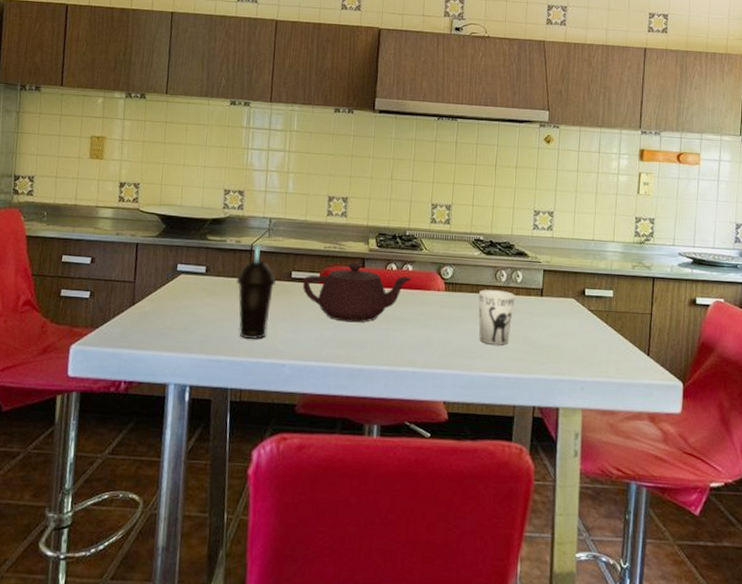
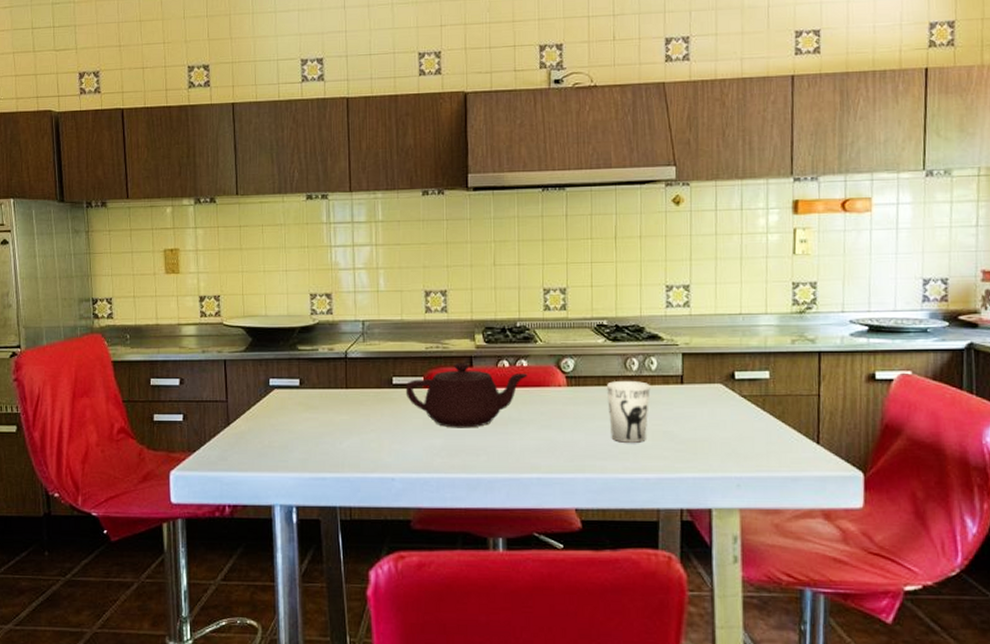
cup: present [237,244,276,340] -> none [334,351,377,454]

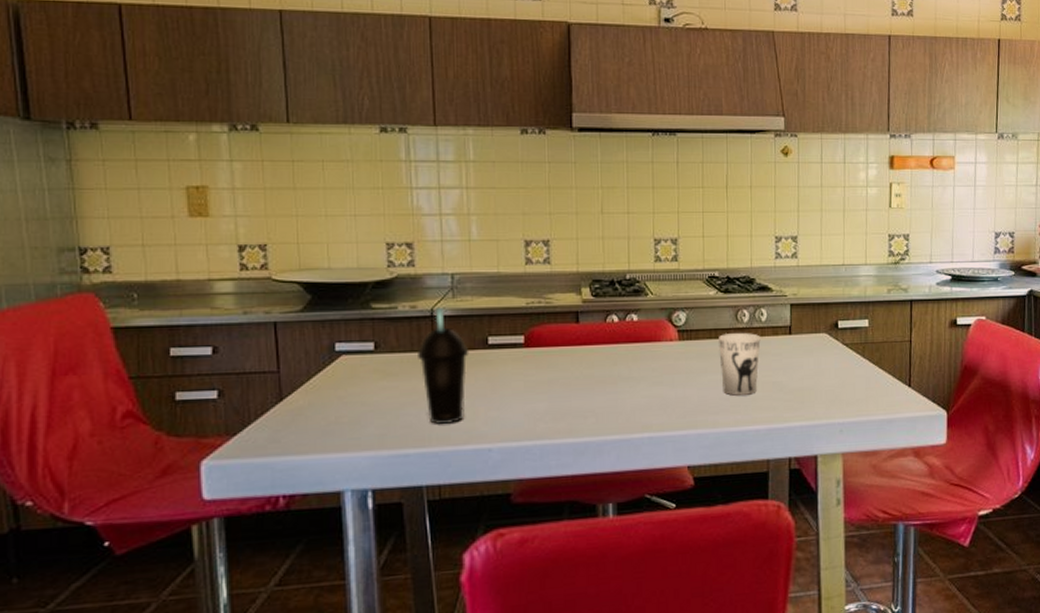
cup: none [334,351,377,454] -> present [418,308,470,425]
teapot: present [405,362,528,428] -> none [503,318,638,390]

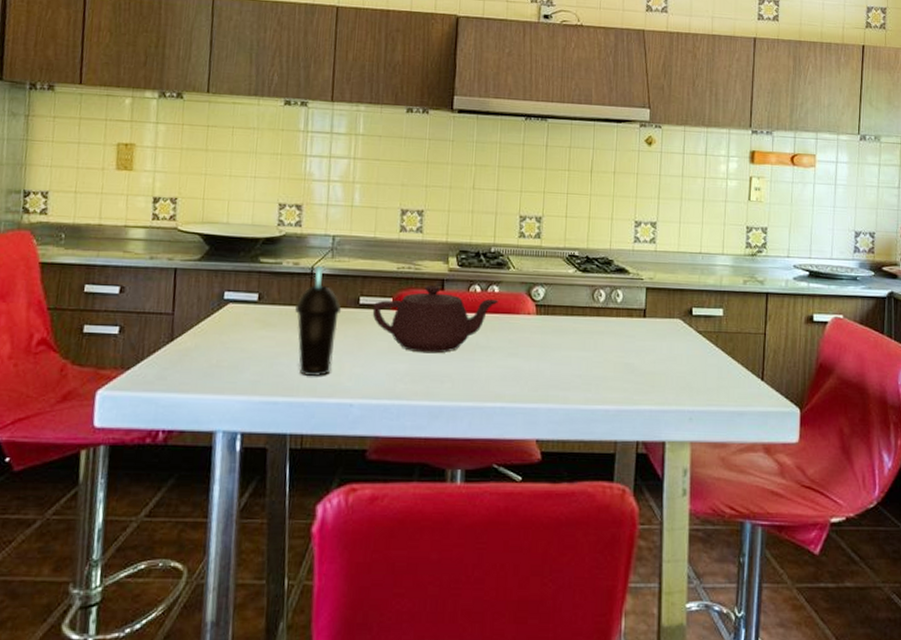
teapot: none [503,318,638,390] -> present [372,284,498,354]
cup: present [719,332,761,396] -> none [574,311,615,374]

